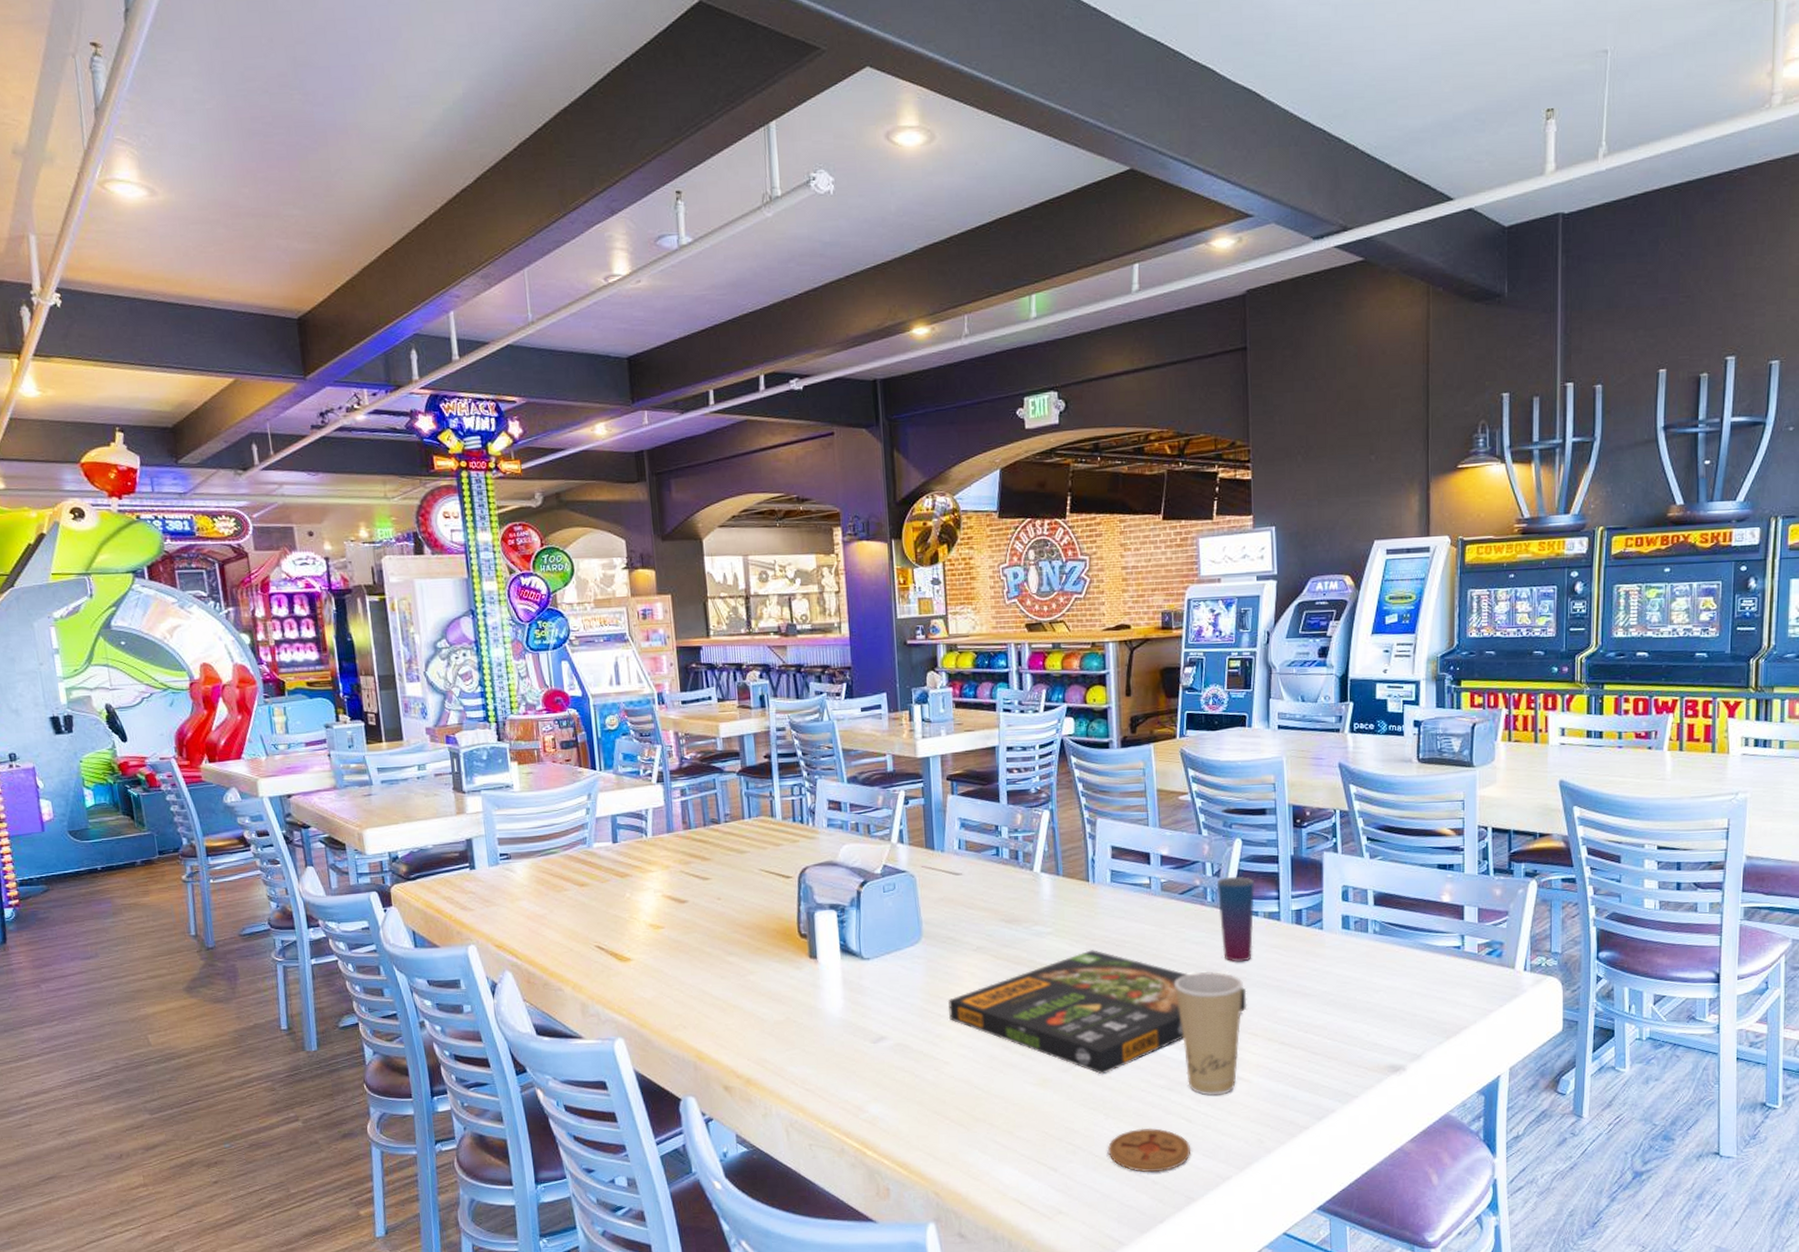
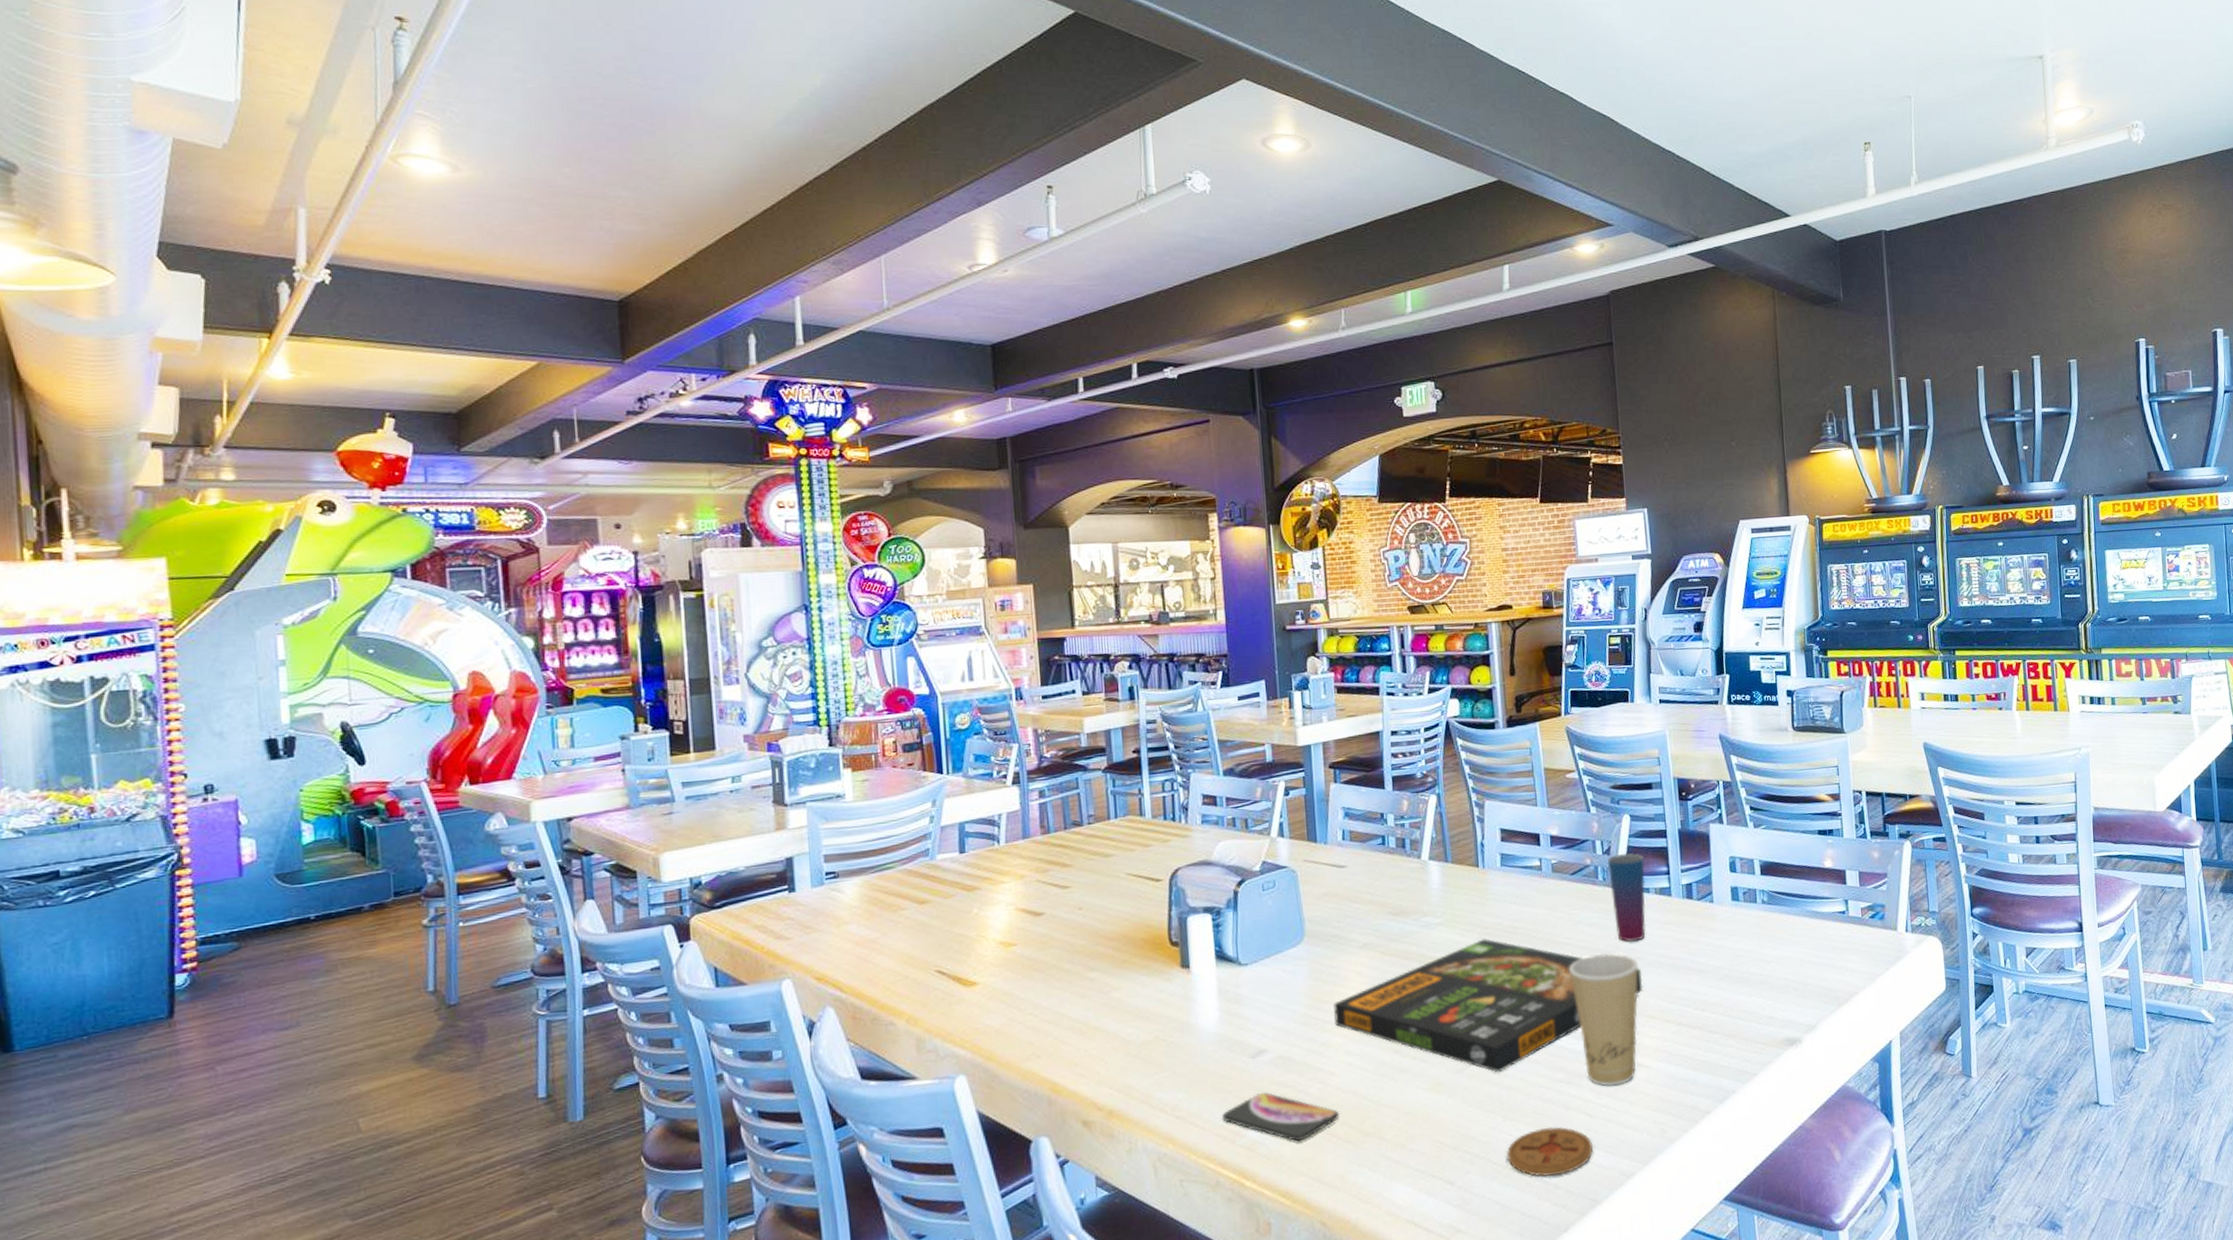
smartphone: none [846,1075,952,1121] -> present [1222,1092,1339,1142]

